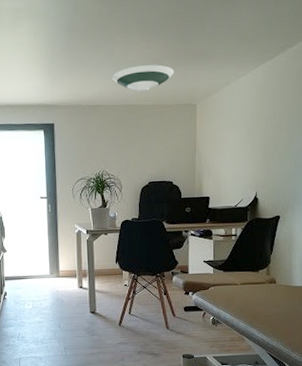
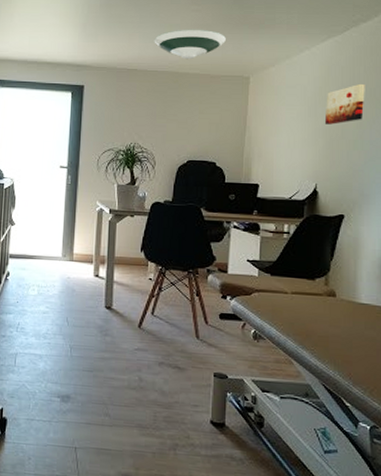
wall art: none [260,102,293,140] -> present [324,83,365,125]

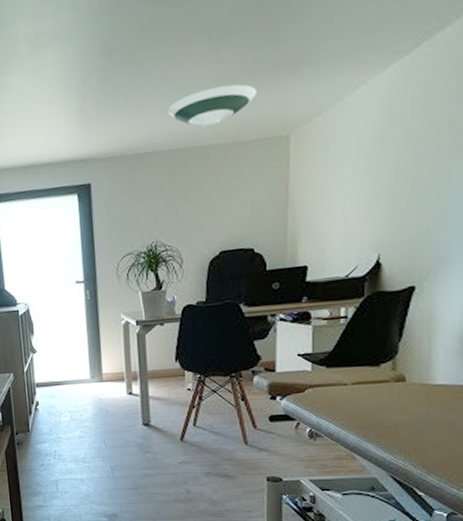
wall art: present [324,83,365,125] -> none [388,115,443,178]

